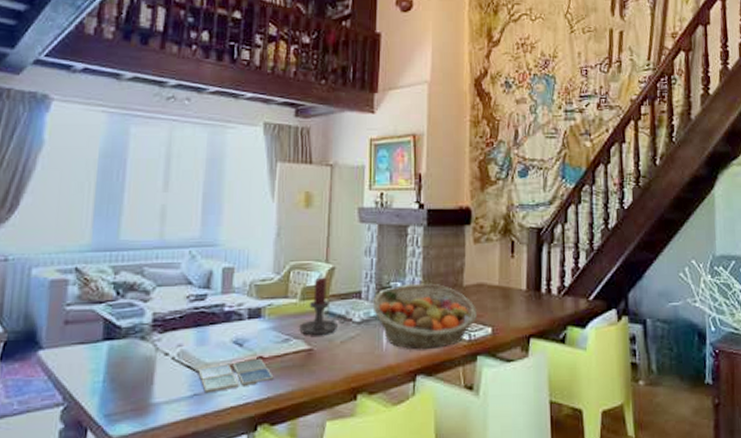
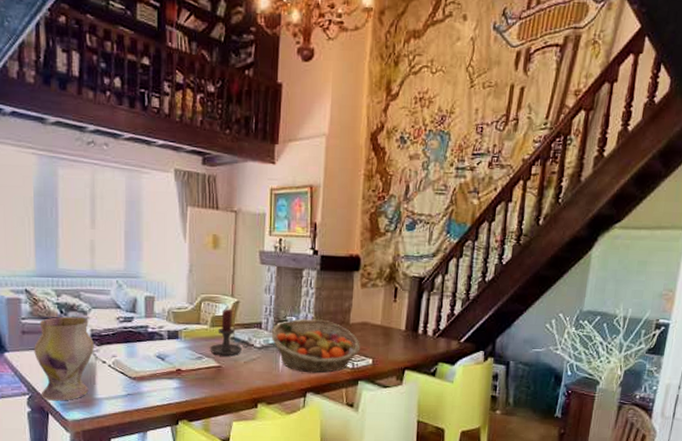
vase: none [77,298,156,412] -> present [34,316,94,401]
drink coaster: present [198,358,274,394] -> none [130,370,190,394]

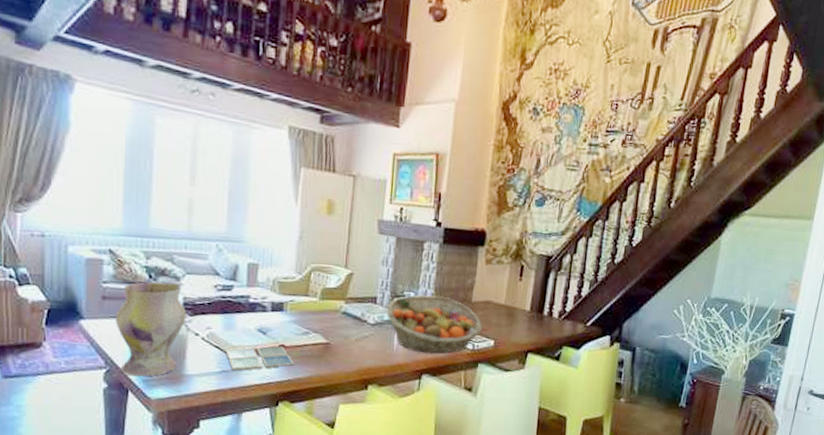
drink coaster: none [130,370,190,394] -> present [226,346,294,372]
candle holder: present [210,309,249,355] -> none [318,280,362,332]

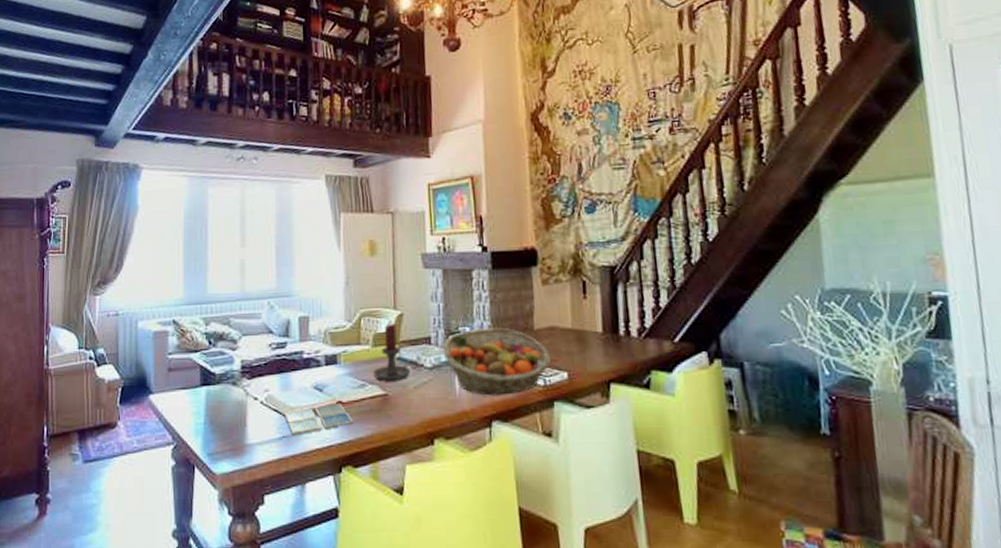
vase: present [115,281,186,377] -> none [180,346,245,450]
candle holder: none [318,280,362,332] -> present [373,323,418,380]

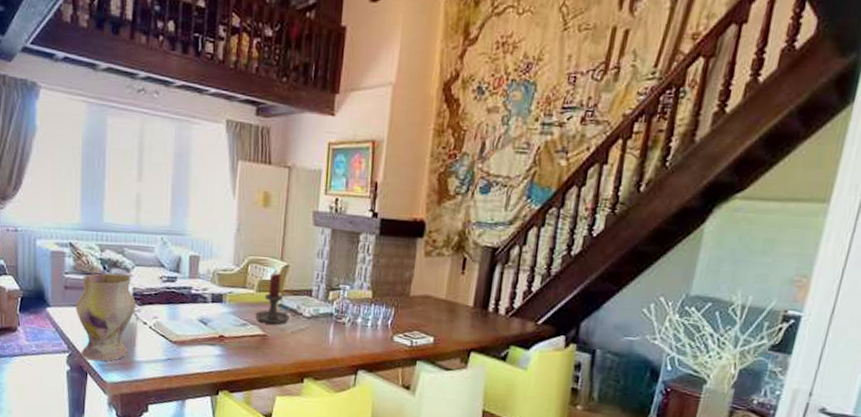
vase: none [180,346,245,450] -> present [76,272,136,362]
drink coaster: present [284,402,354,436] -> none [171,336,233,360]
fruit basket: present [442,327,552,396] -> none [322,288,422,350]

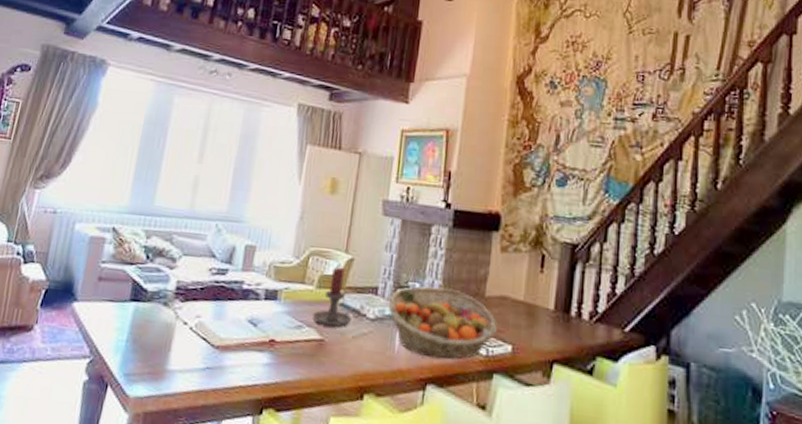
vase: present [76,272,136,362] -> none [103,262,178,370]
fruit basket: none [322,288,422,350] -> present [388,286,499,360]

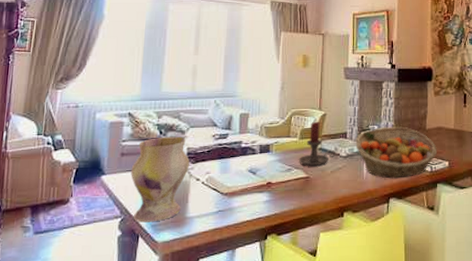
vase: none [103,262,178,370] -> present [131,136,190,223]

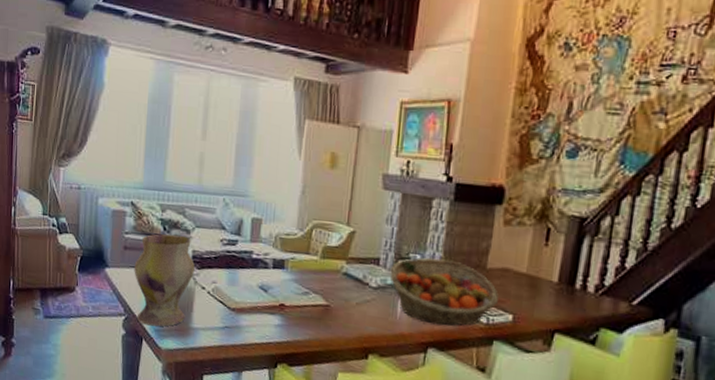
candle holder: present [299,121,335,166] -> none [318,239,364,294]

